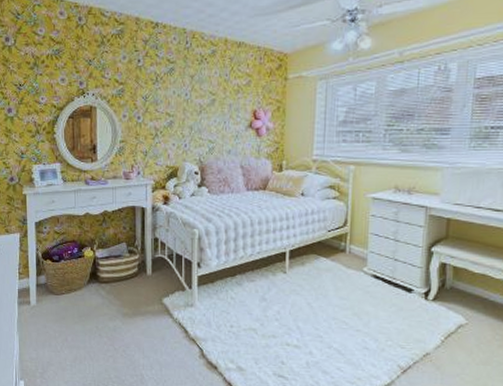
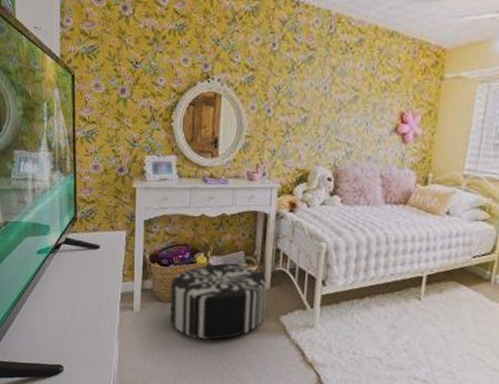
pouf: none [63,256,149,325] -> present [170,264,267,340]

